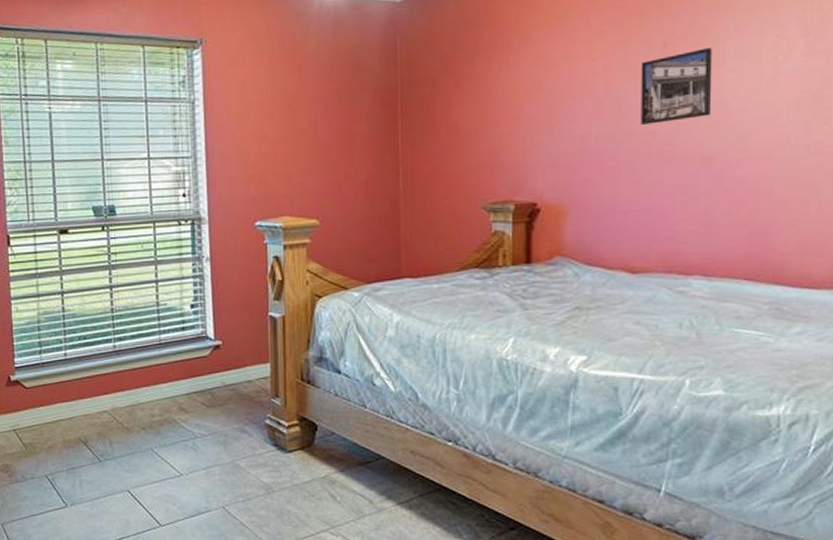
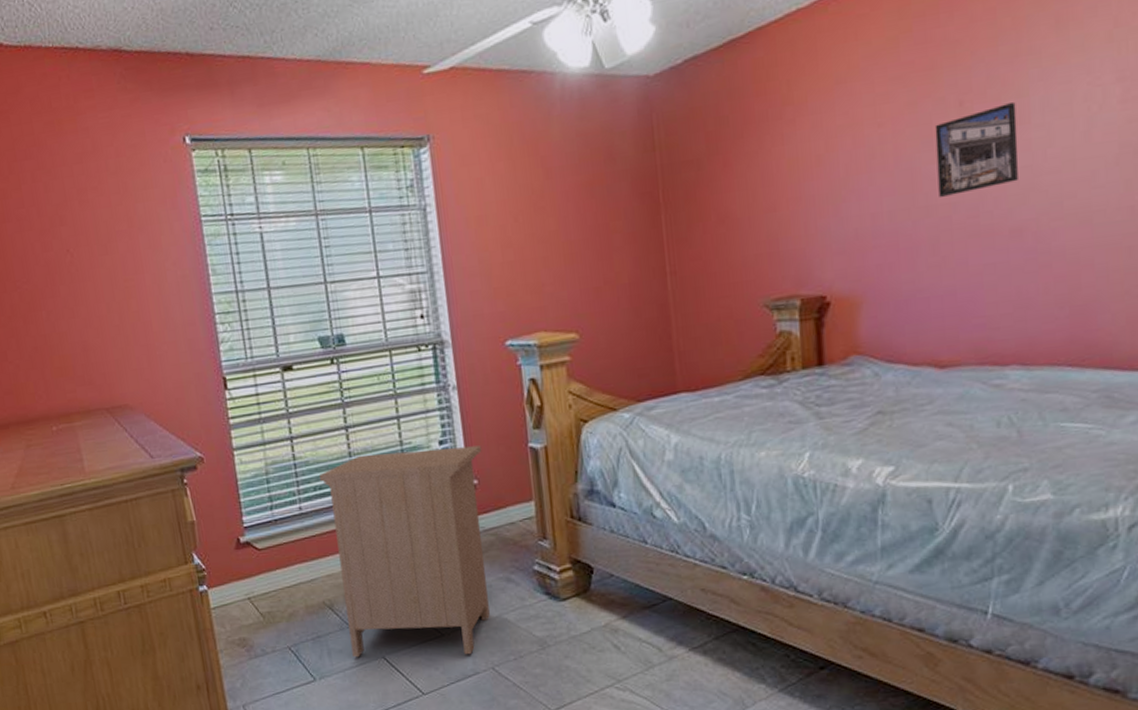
nightstand: none [84,311,228,494] -> present [320,445,490,657]

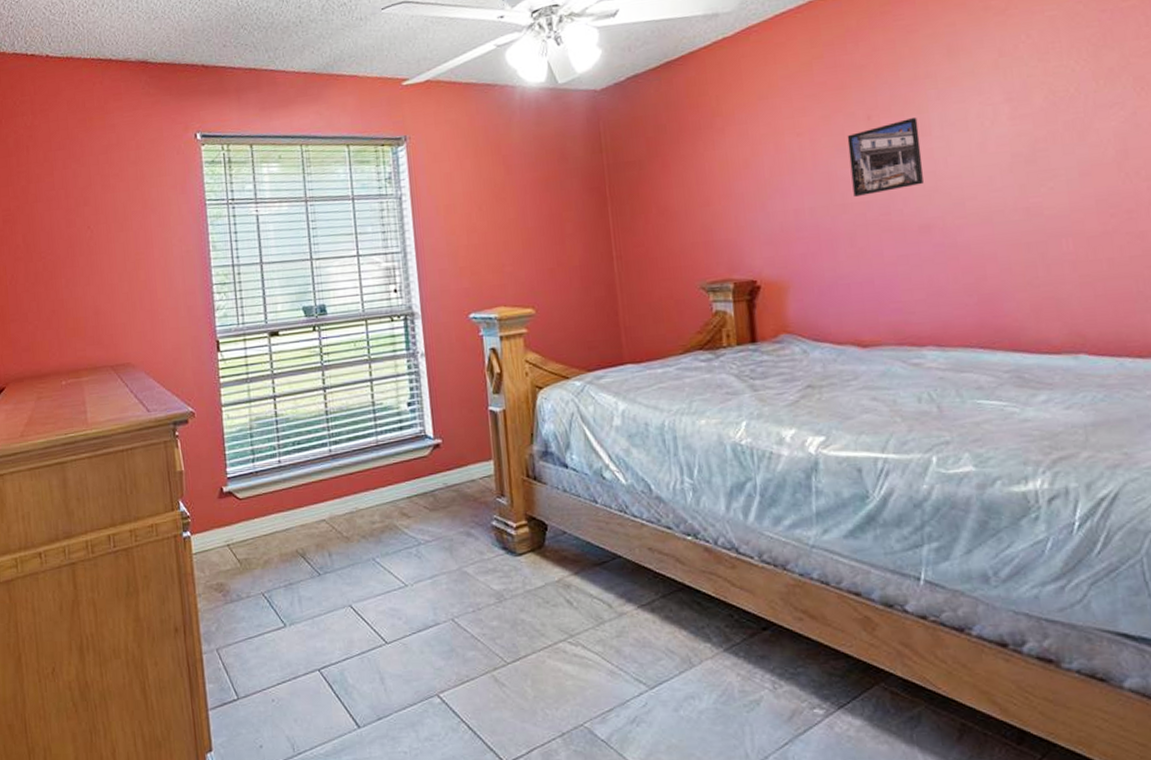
nightstand: present [320,445,490,657] -> none [298,408,451,606]

